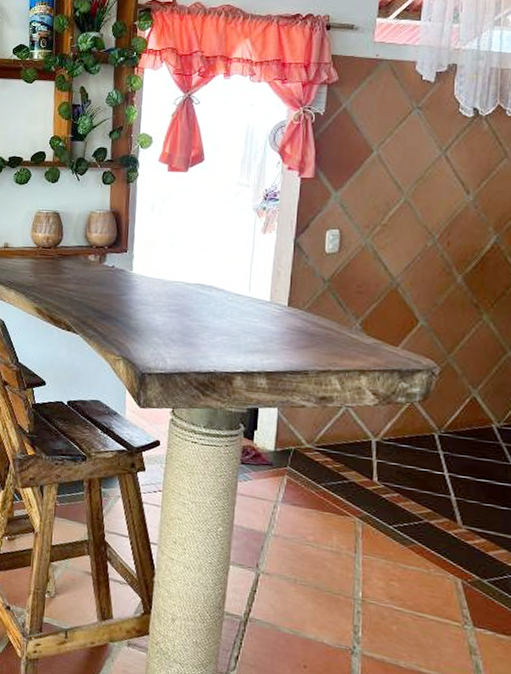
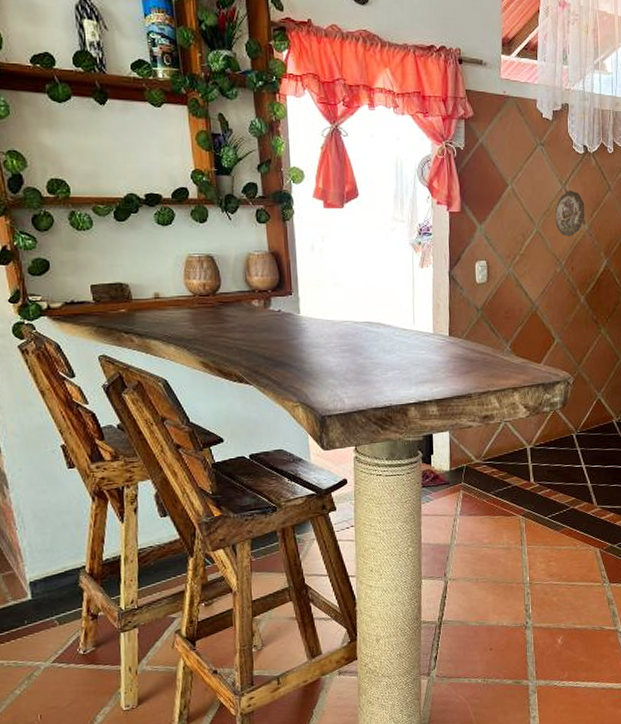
decorative plate: none [429,157,471,207] -> present [555,191,585,236]

